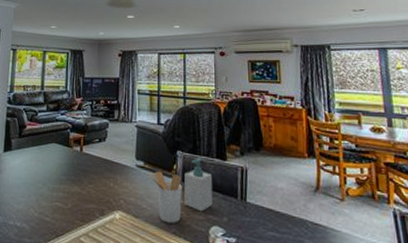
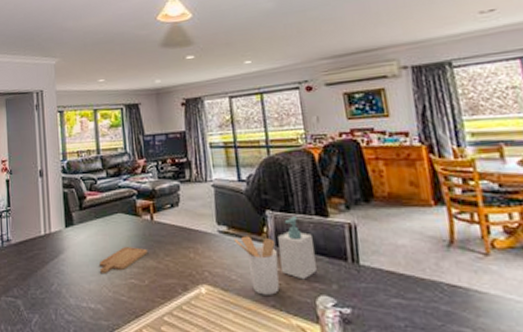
chopping board: none [30,173,74,197] -> present [100,247,147,275]

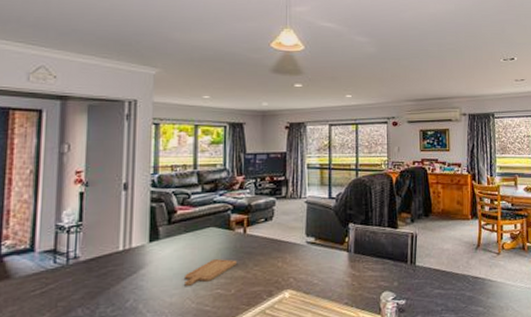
utensil holder: present [234,236,280,295] -> none [320,245,354,295]
soap bottle: present [278,216,317,280] -> none [356,228,384,280]

